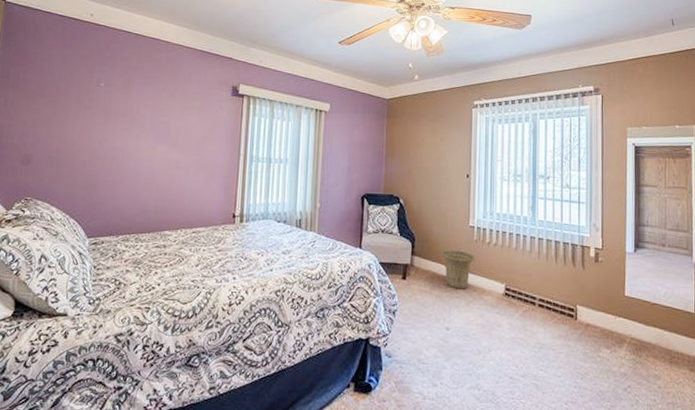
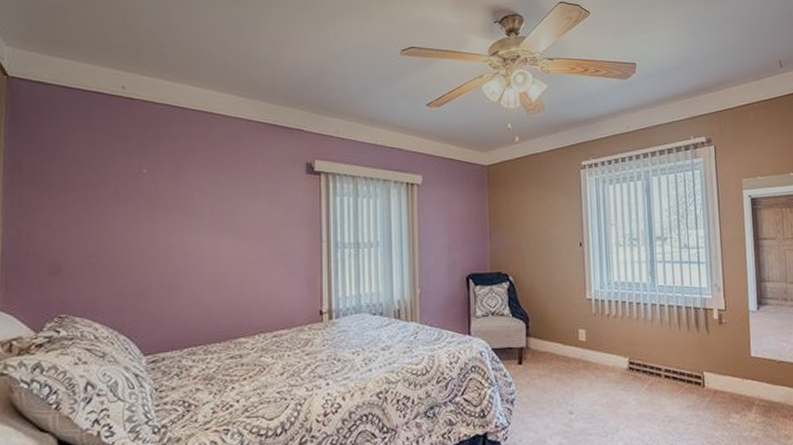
basket: present [441,249,475,290] -> none [558,326,595,369]

